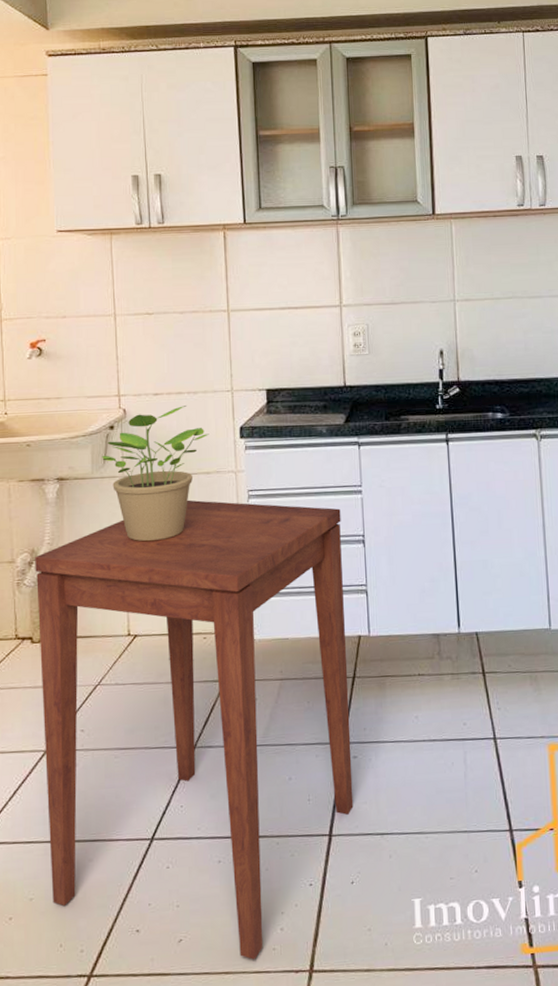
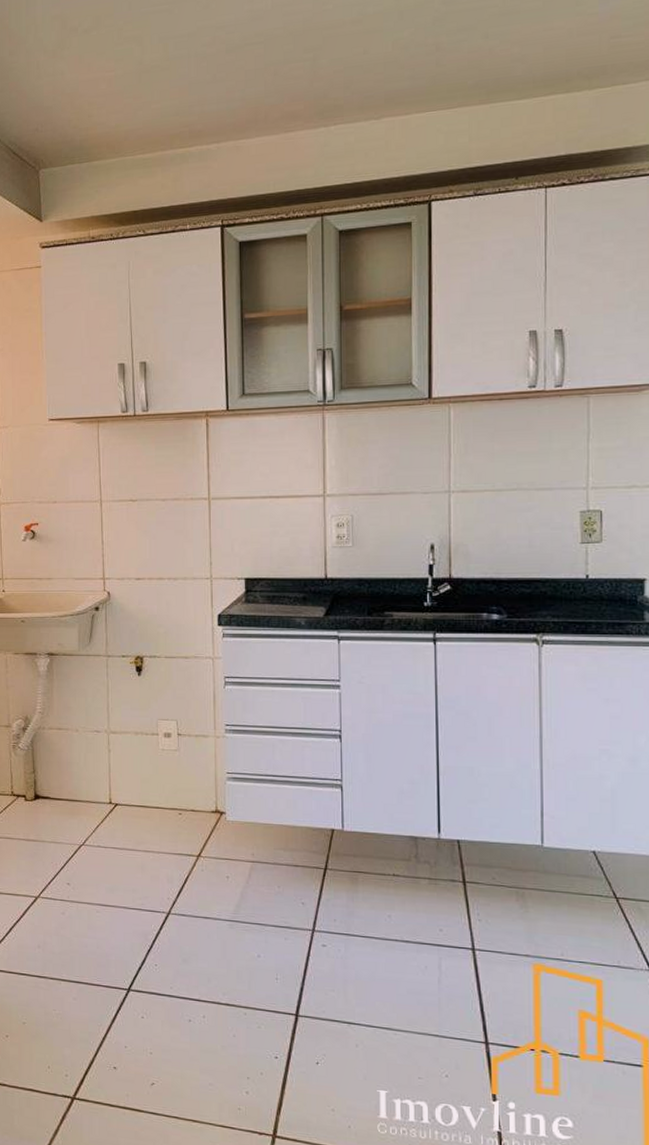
side table: present [35,499,354,960] -> none [28,682,321,1115]
potted plant: present [102,406,209,542] -> none [88,591,188,719]

